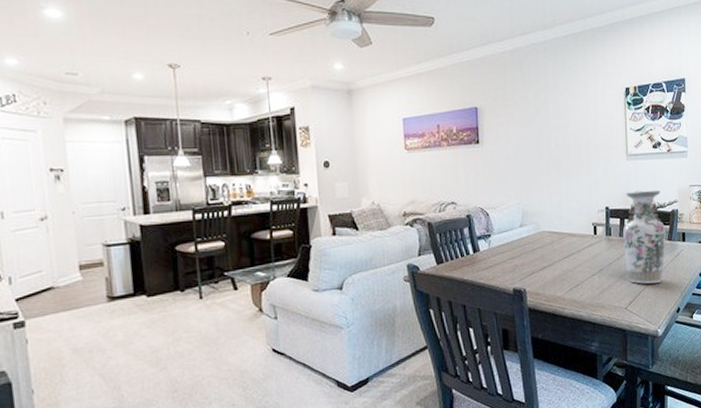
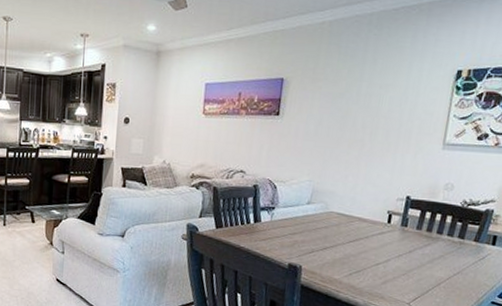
vase: present [622,191,666,284] -> none [417,184,477,284]

